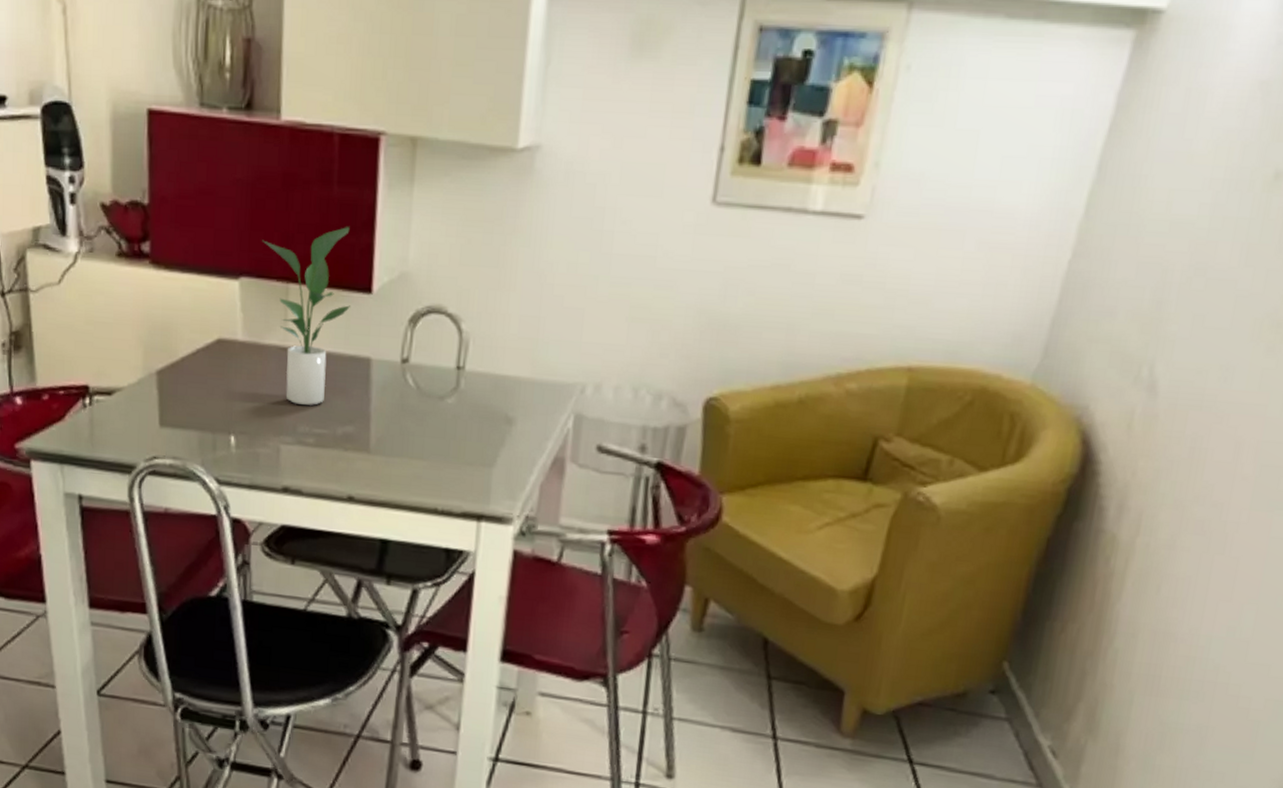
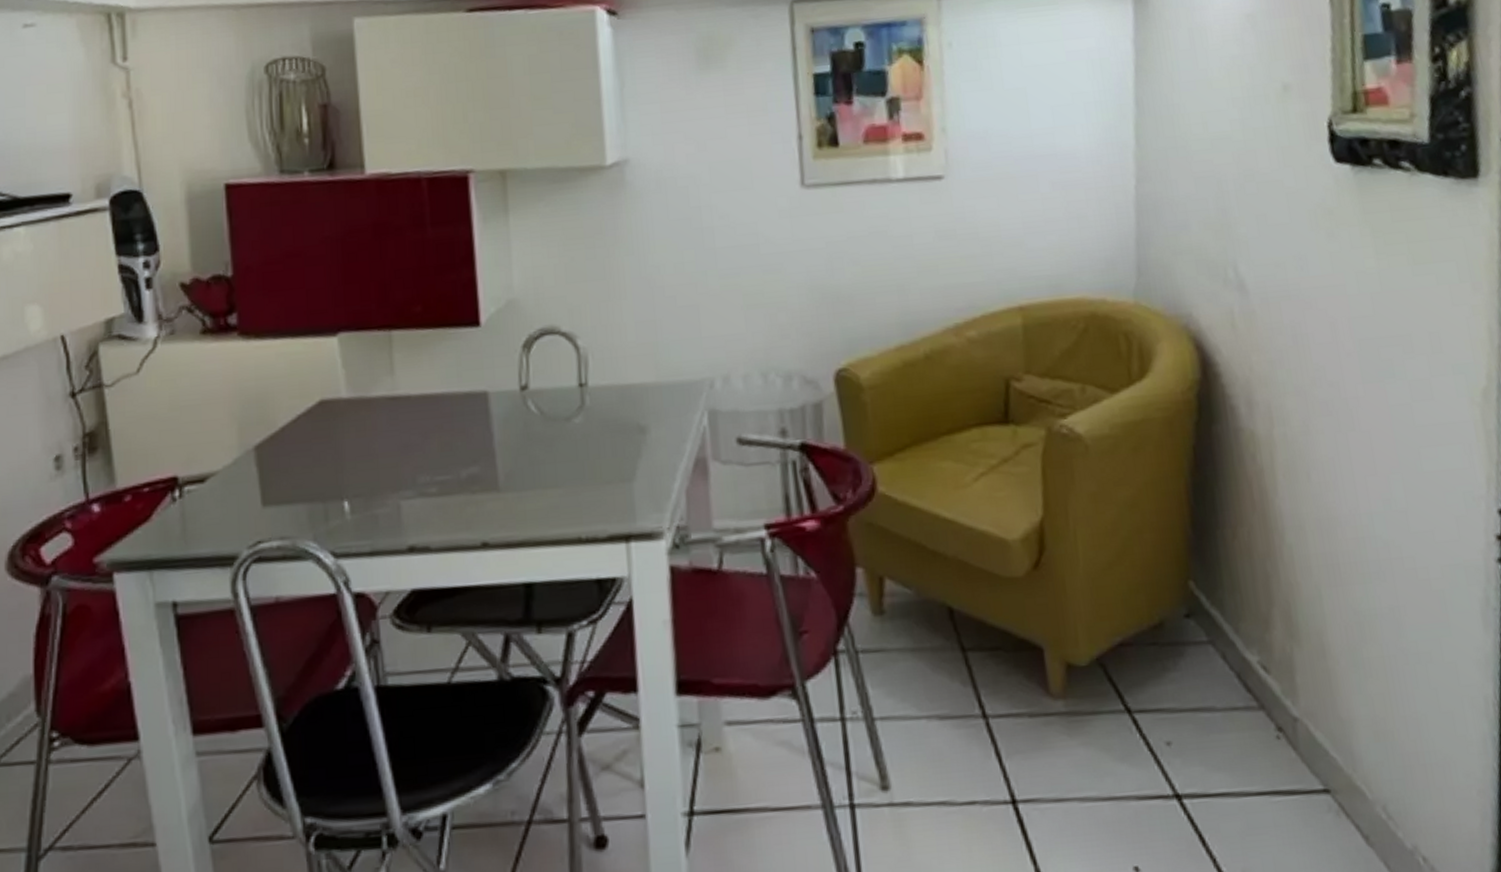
potted plant: present [262,226,350,406] -> none [358,264,459,455]

